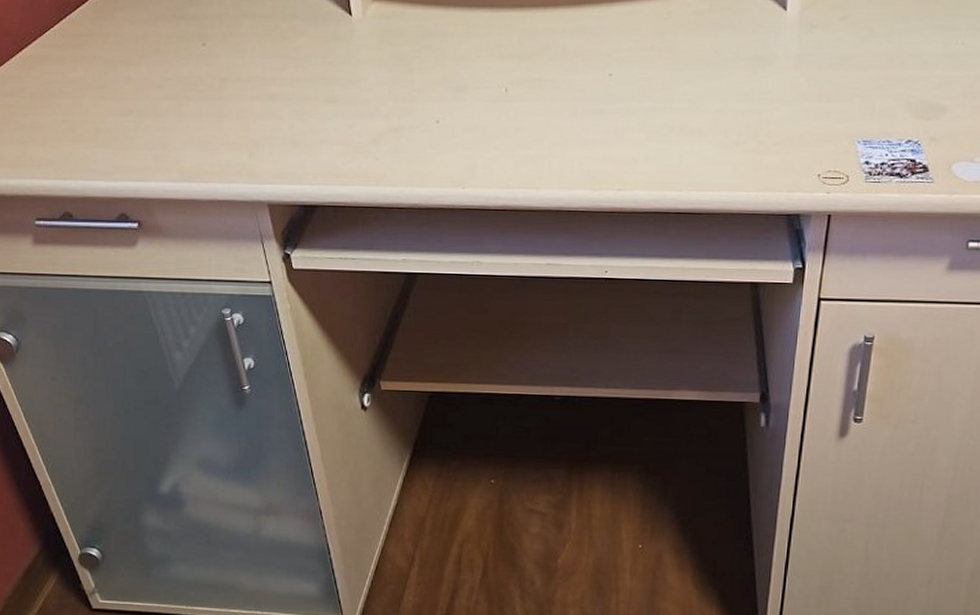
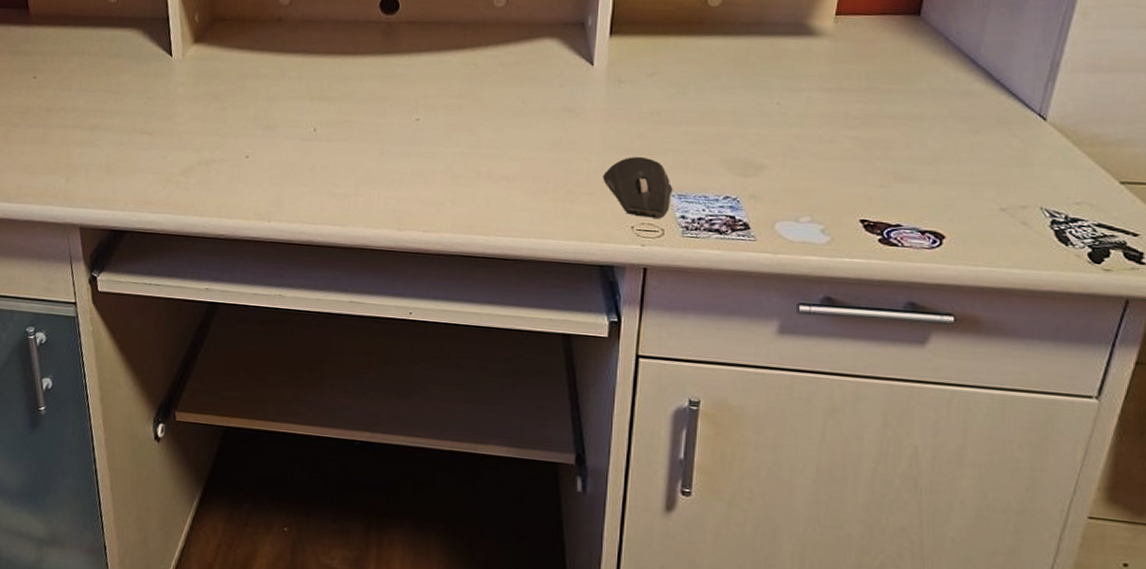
computer mouse: none [792,104,859,165] -> present [603,157,673,219]

